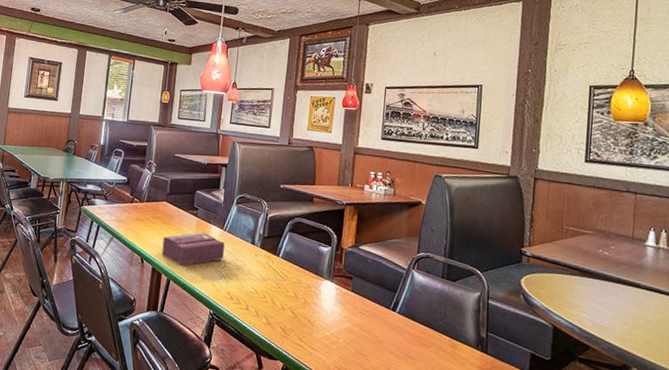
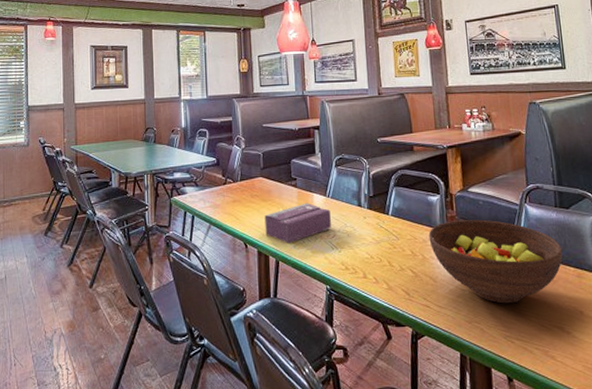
fruit bowl: none [313,272,441,359] -> present [428,219,563,304]

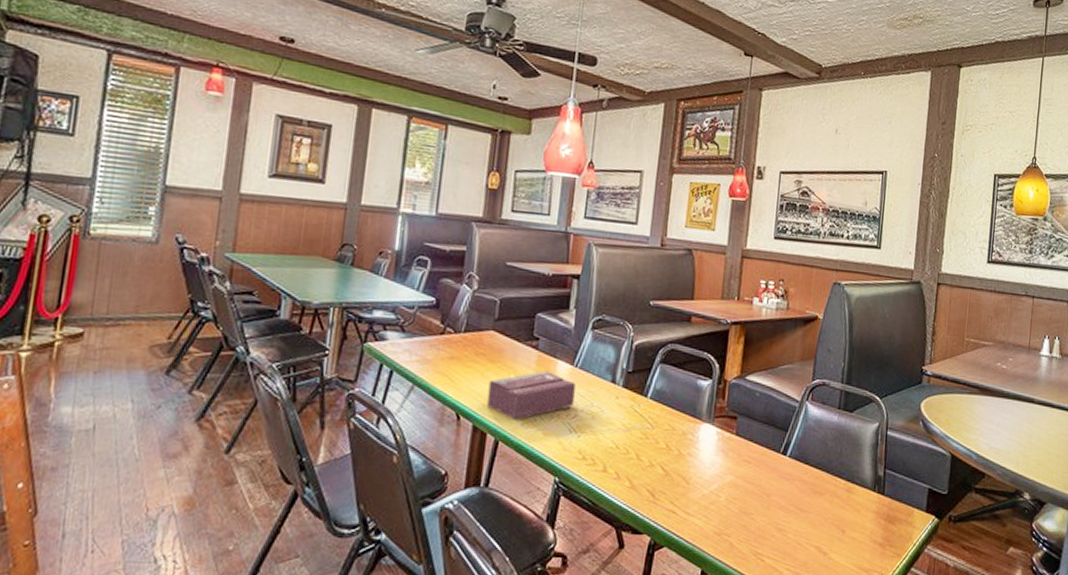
fruit bowl: present [428,219,563,304] -> none [689,412,836,516]

